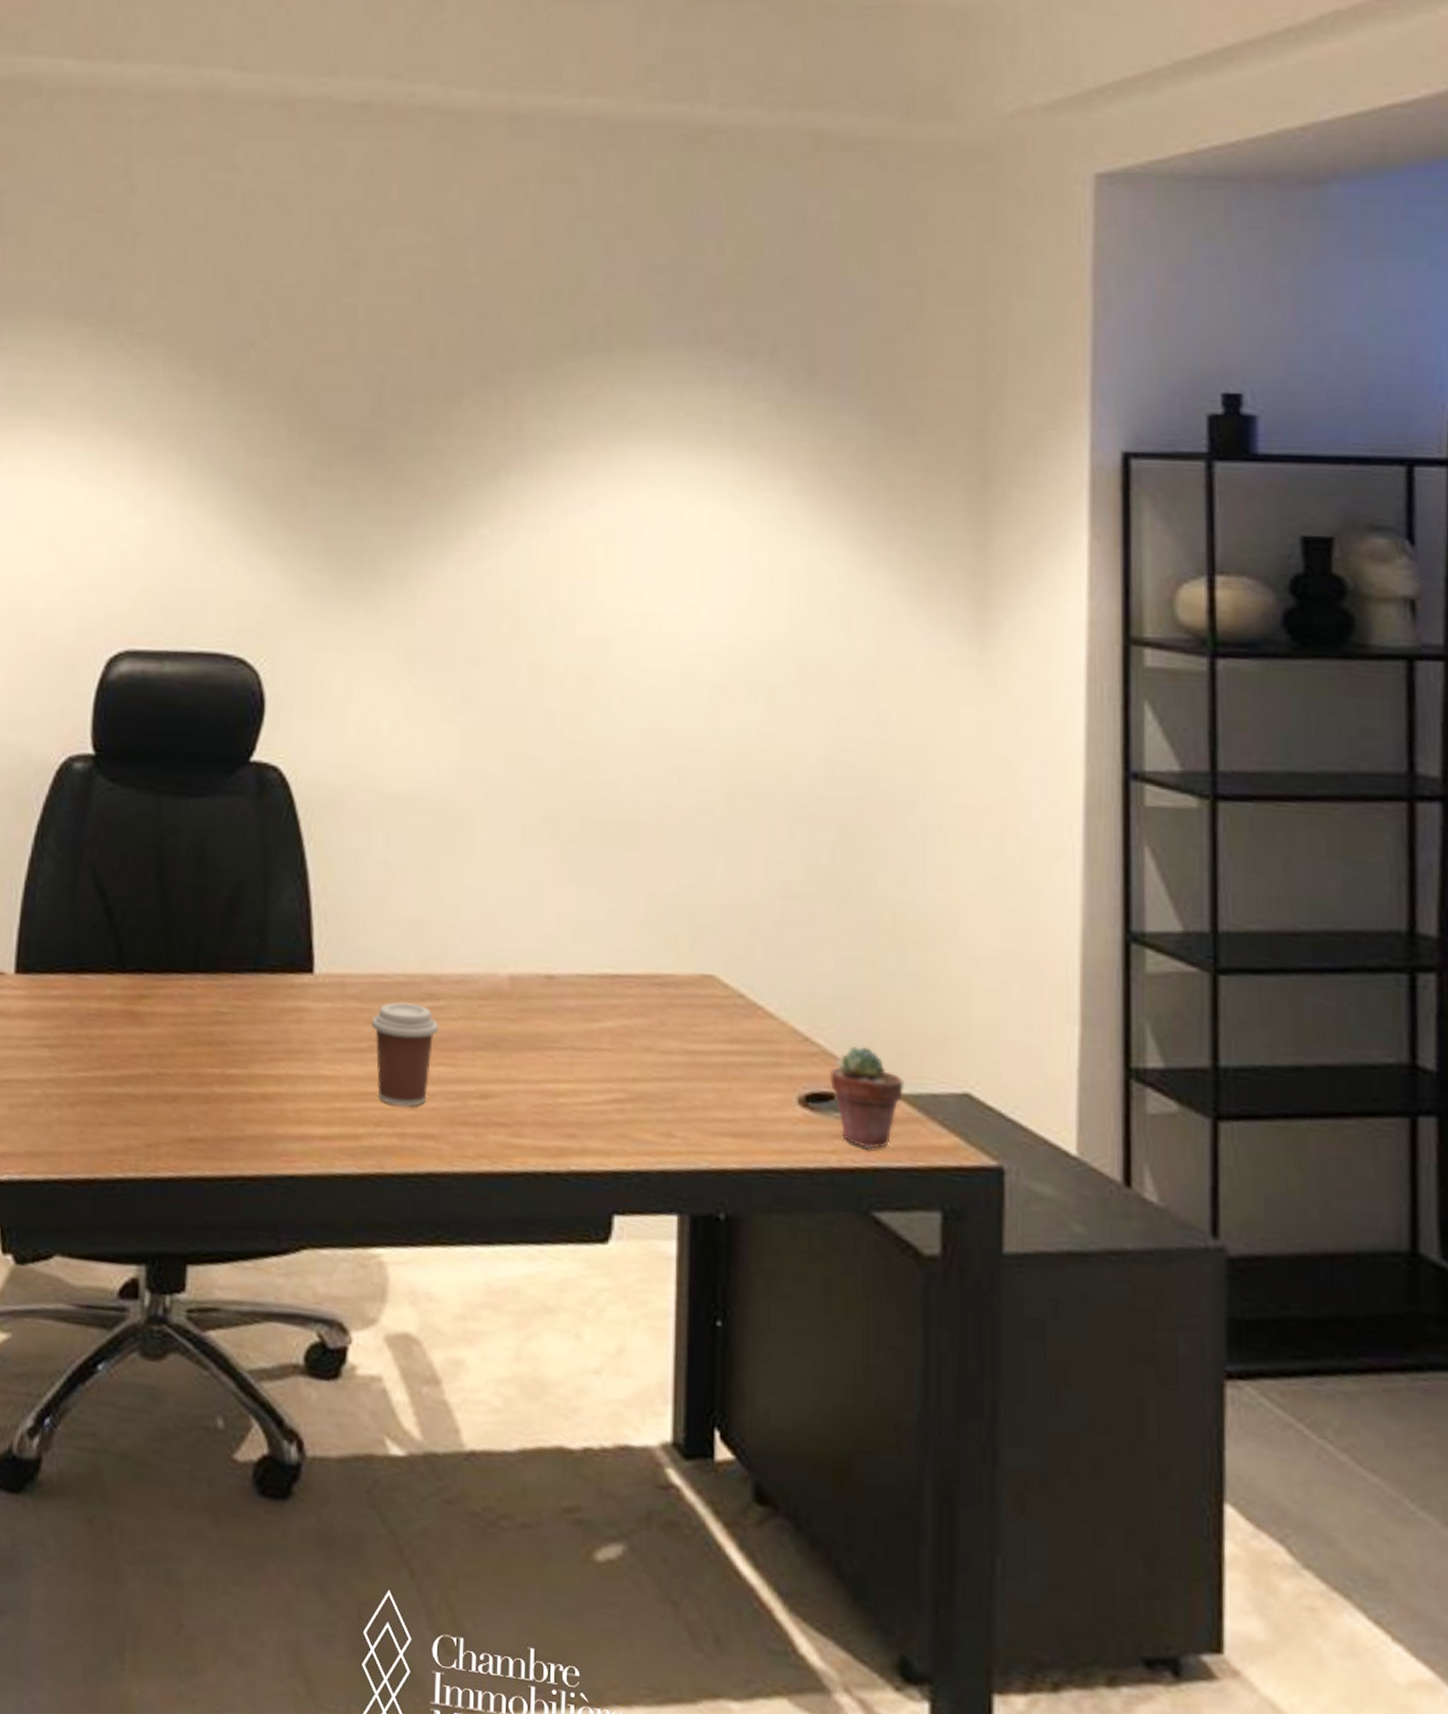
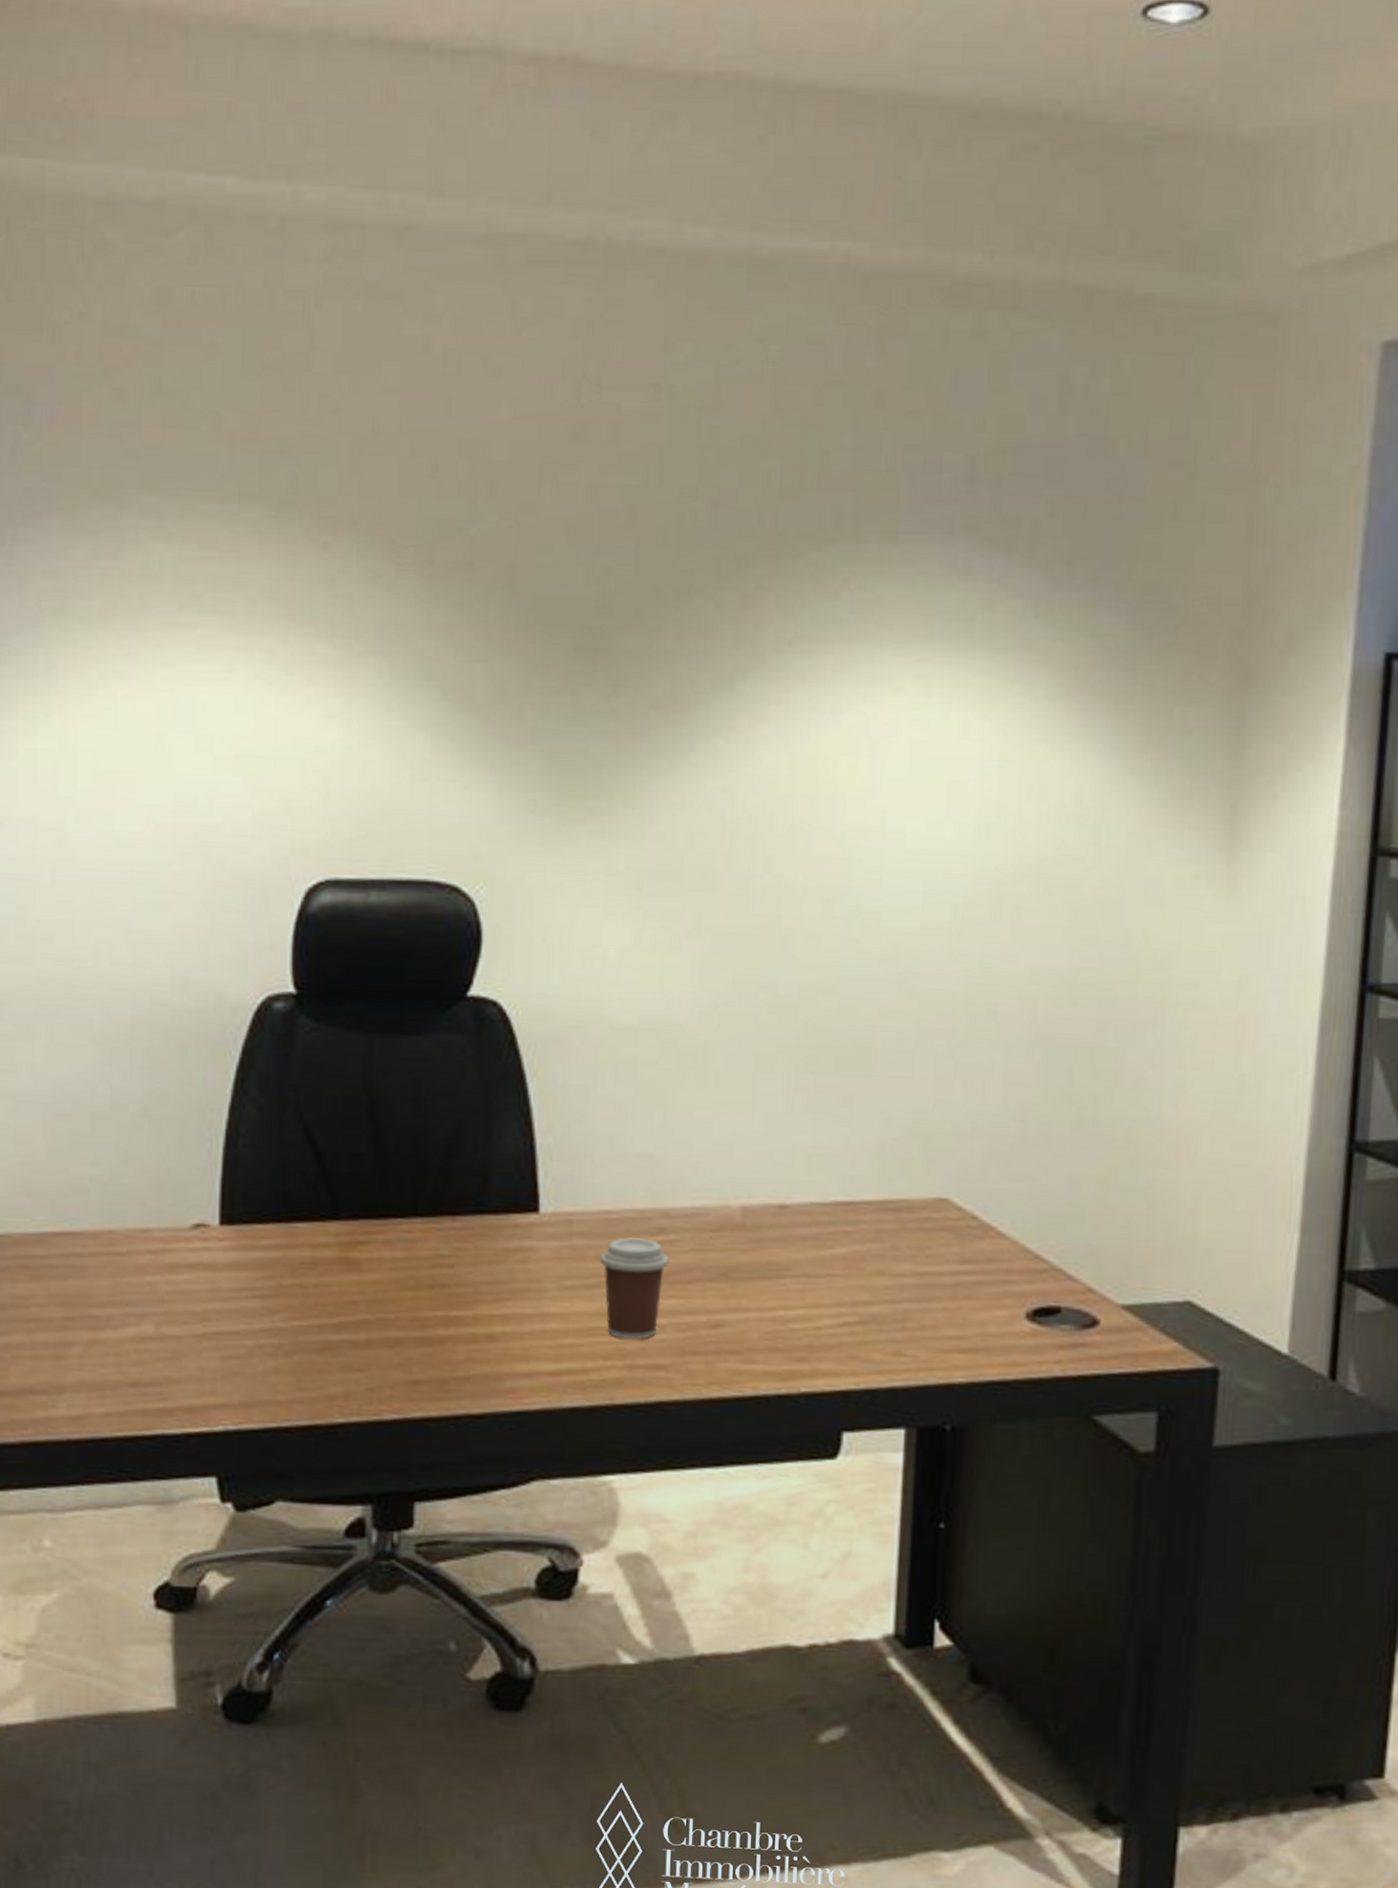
potted succulent: present [830,1046,905,1150] -> none [1058,1261,1130,1358]

